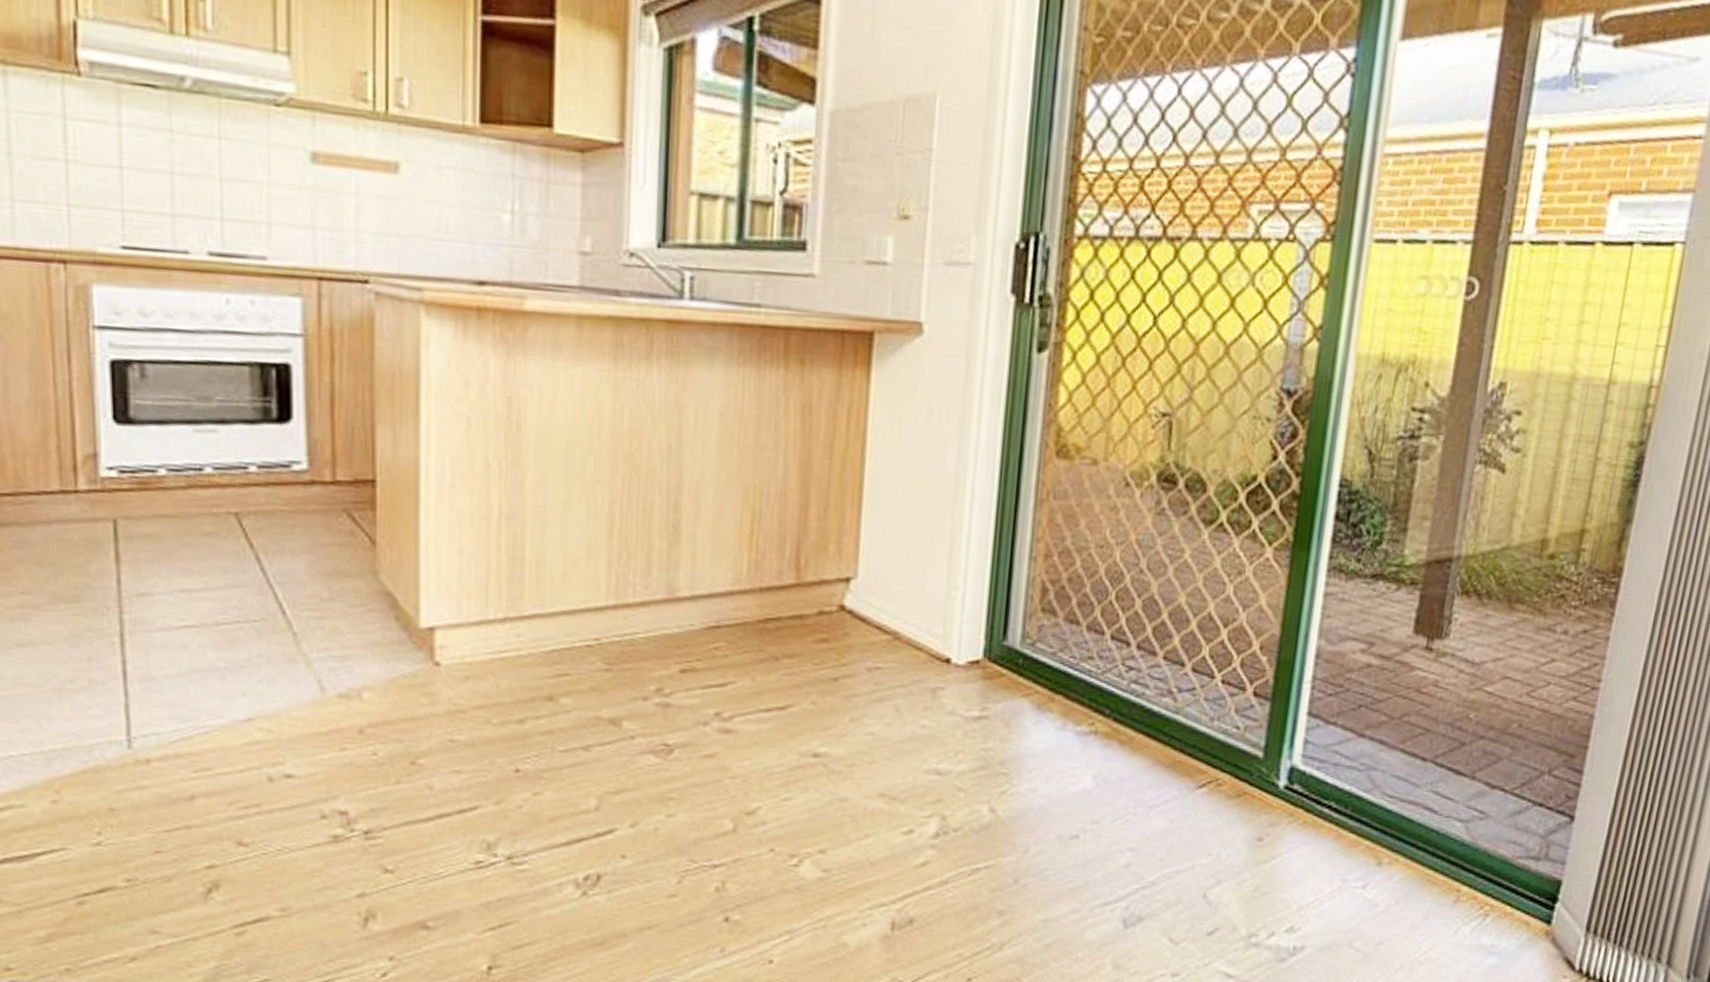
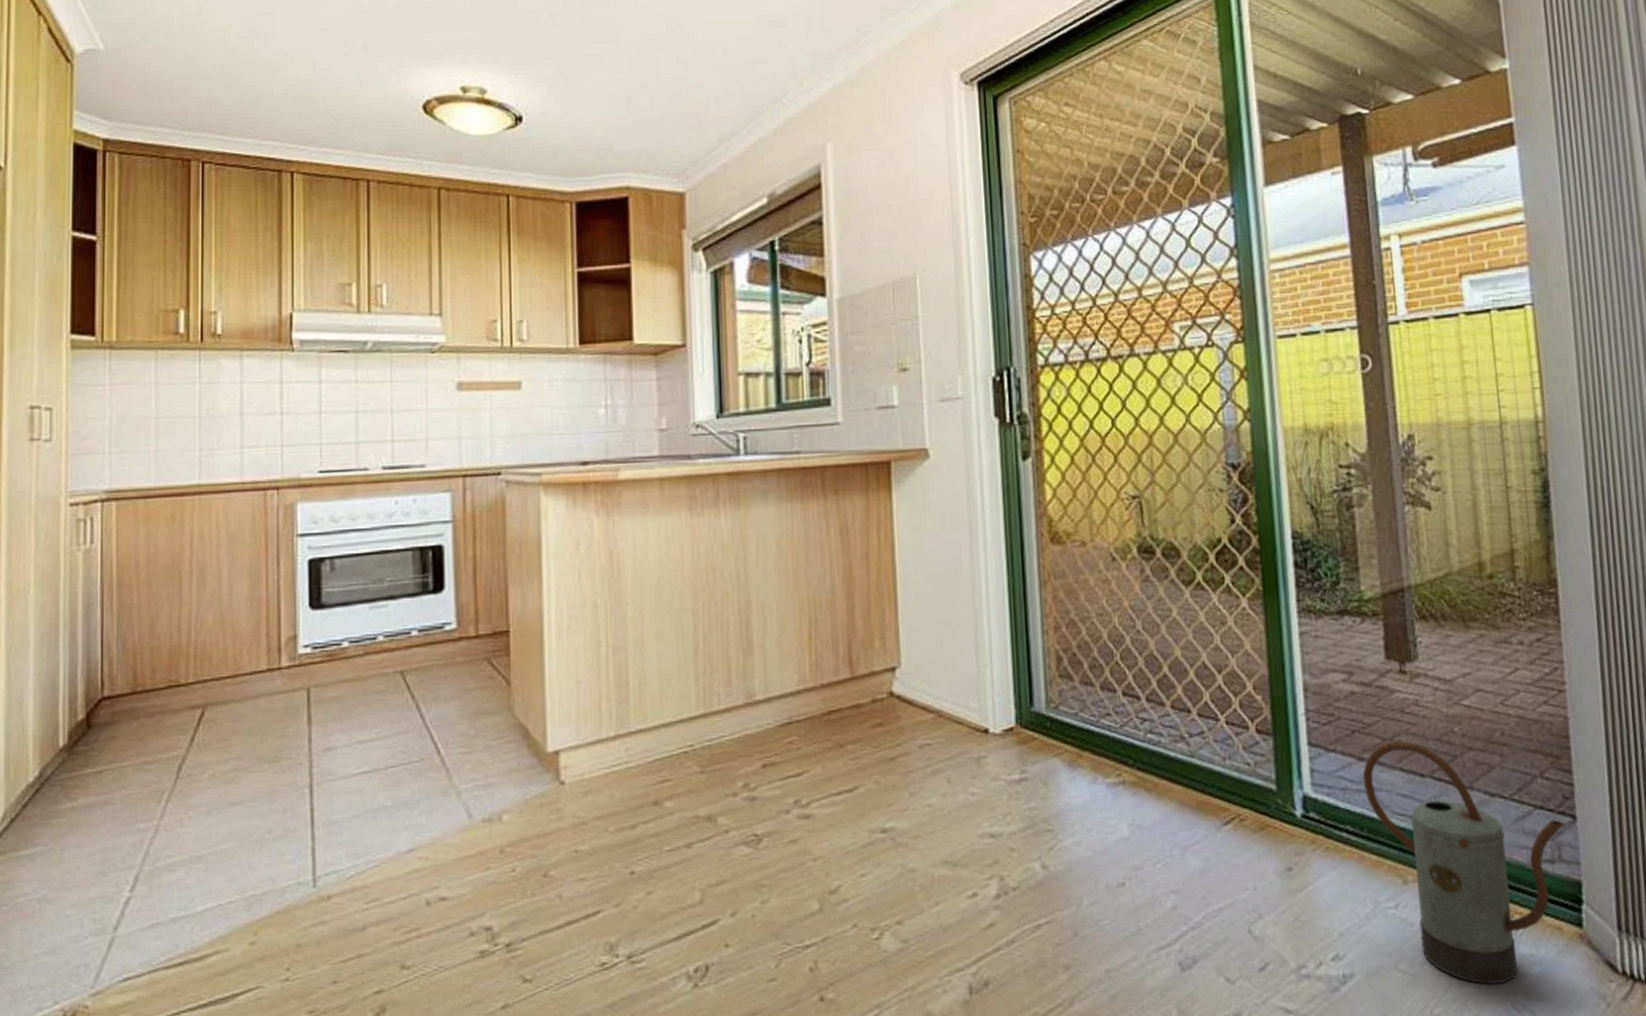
watering can: none [1358,720,1560,970] -> present [1362,740,1564,985]

